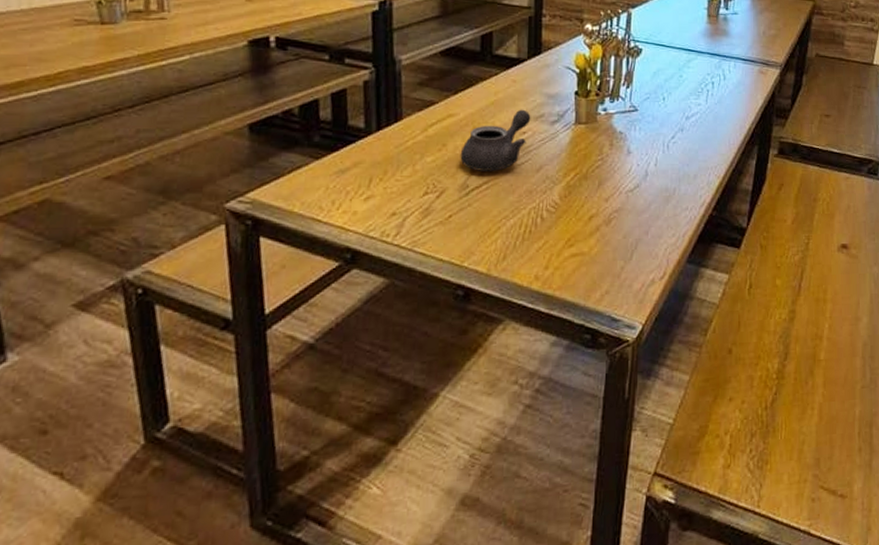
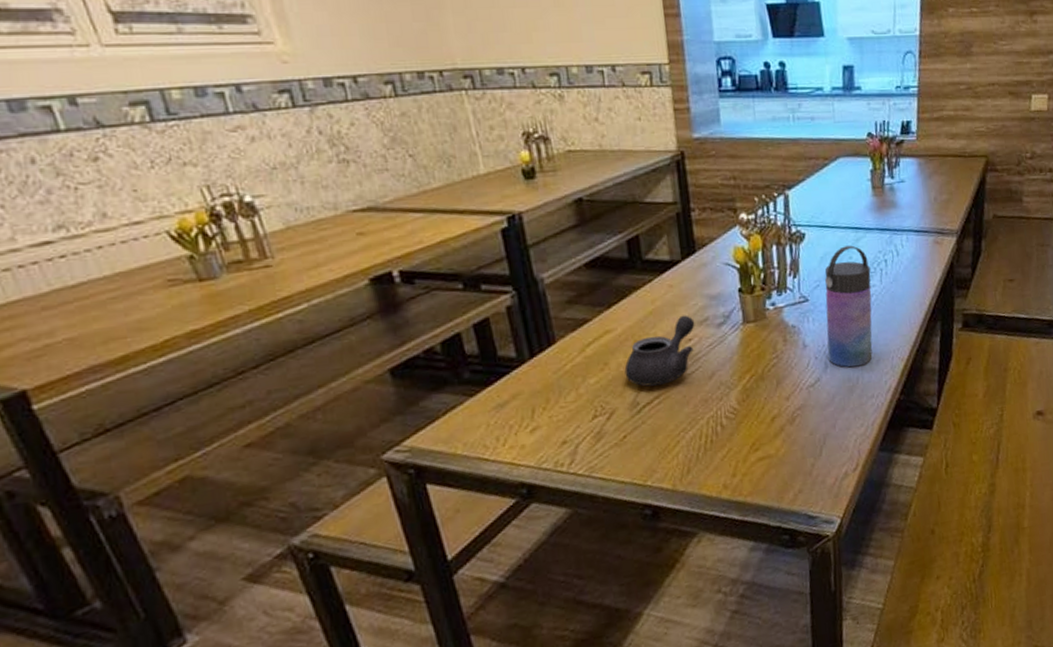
water bottle: none [649,65,698,178] -> present [825,245,873,368]

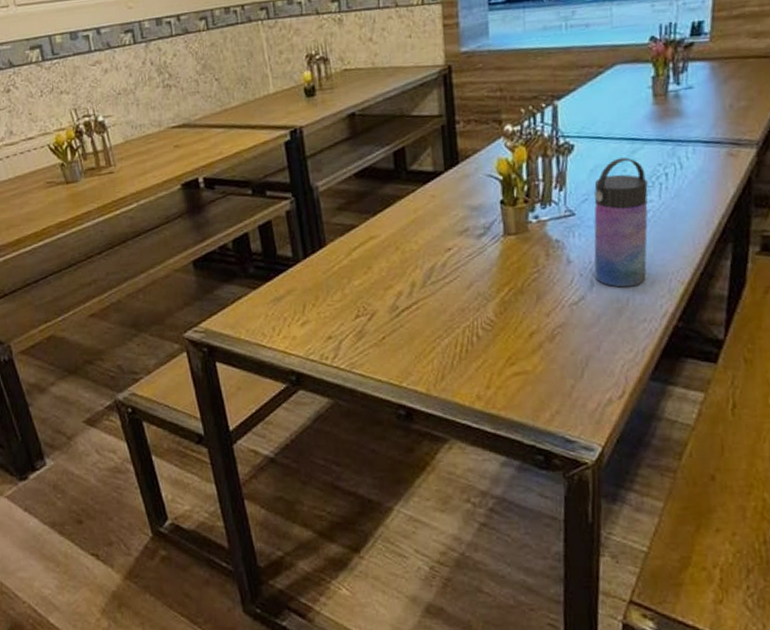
teapot: present [624,315,695,387] -> none [386,224,455,292]

